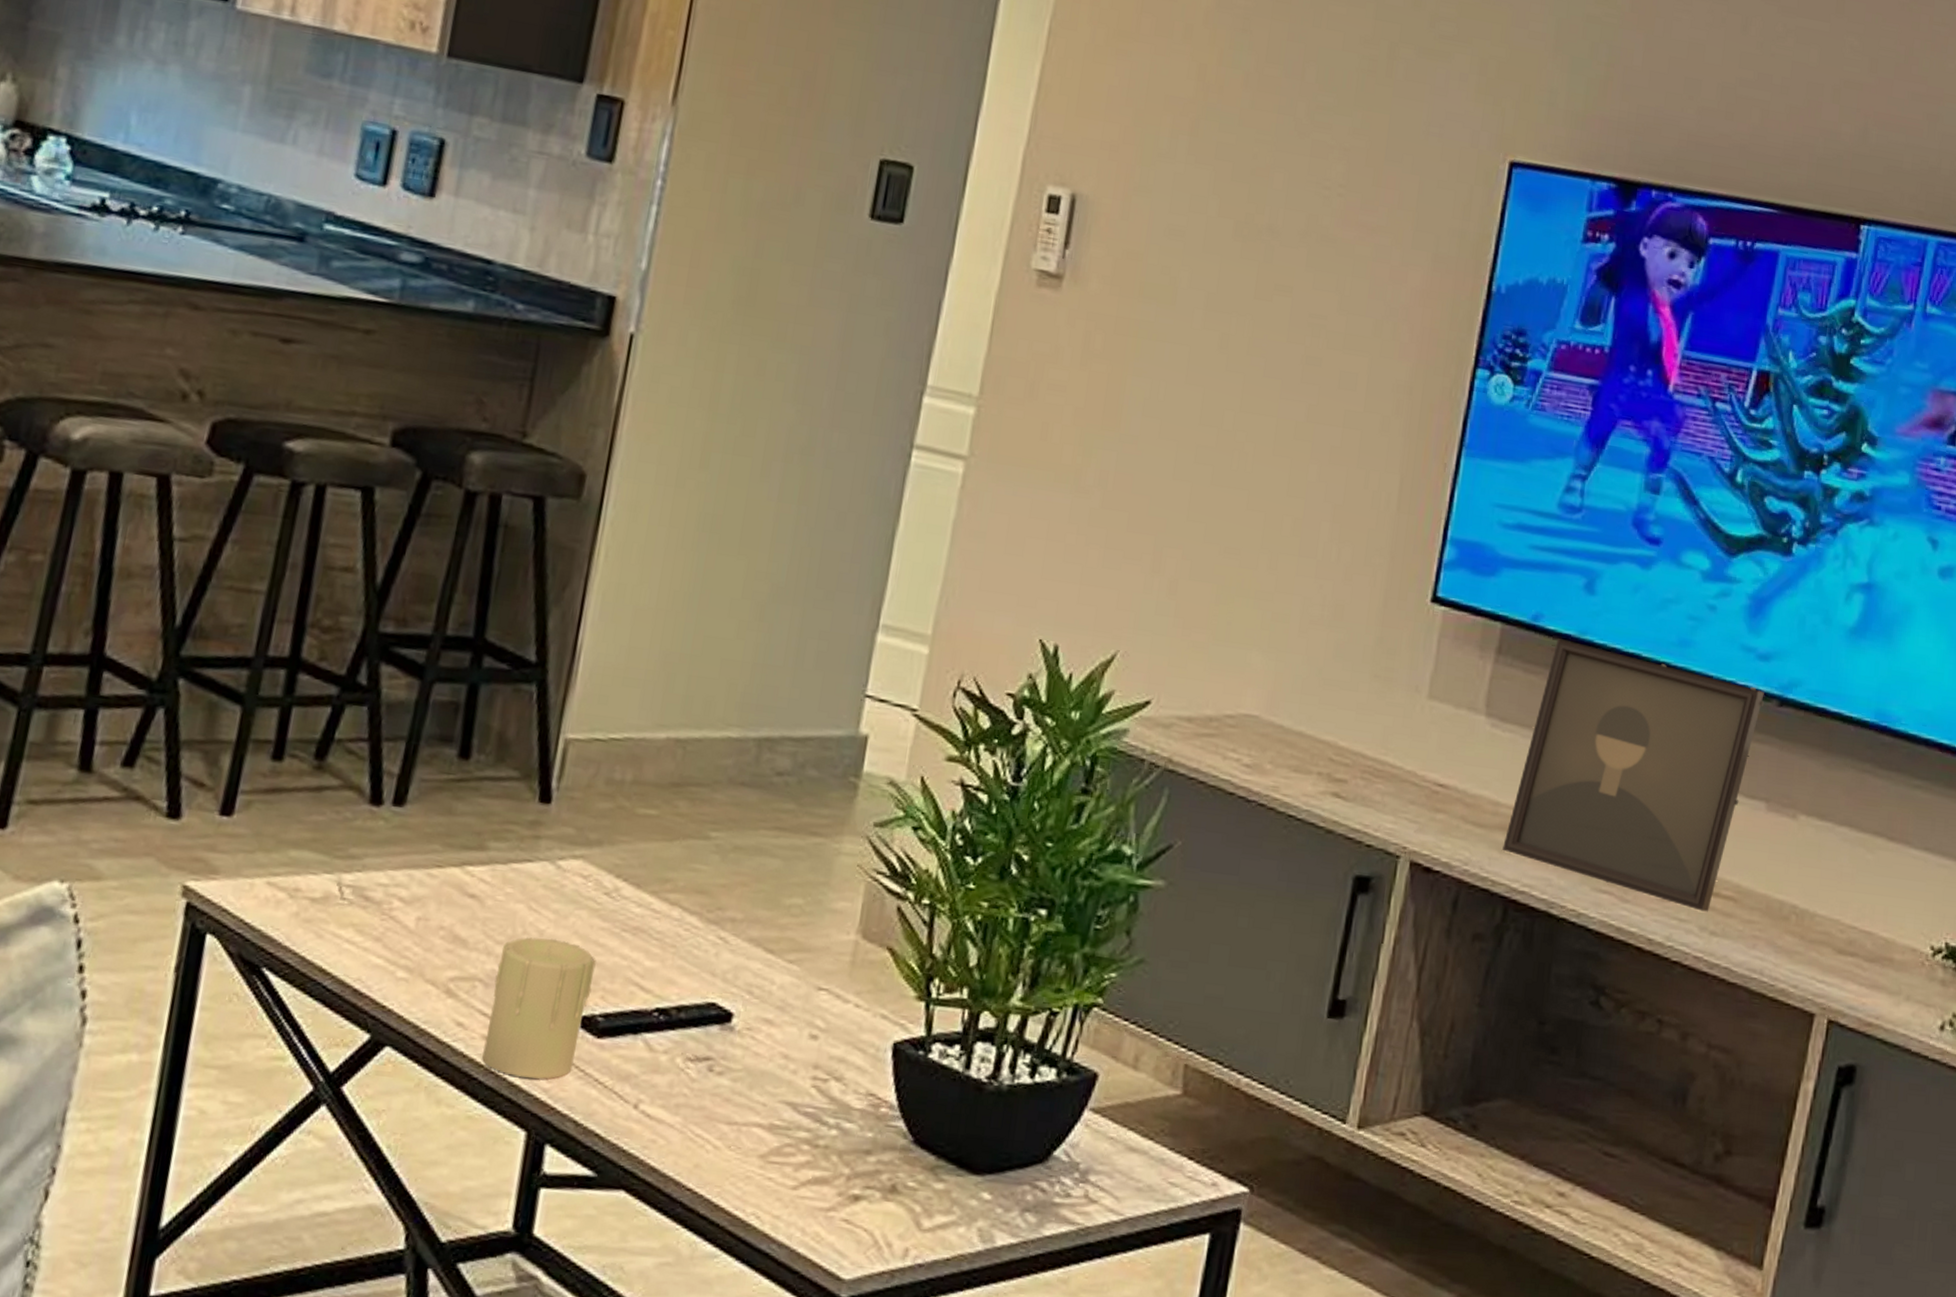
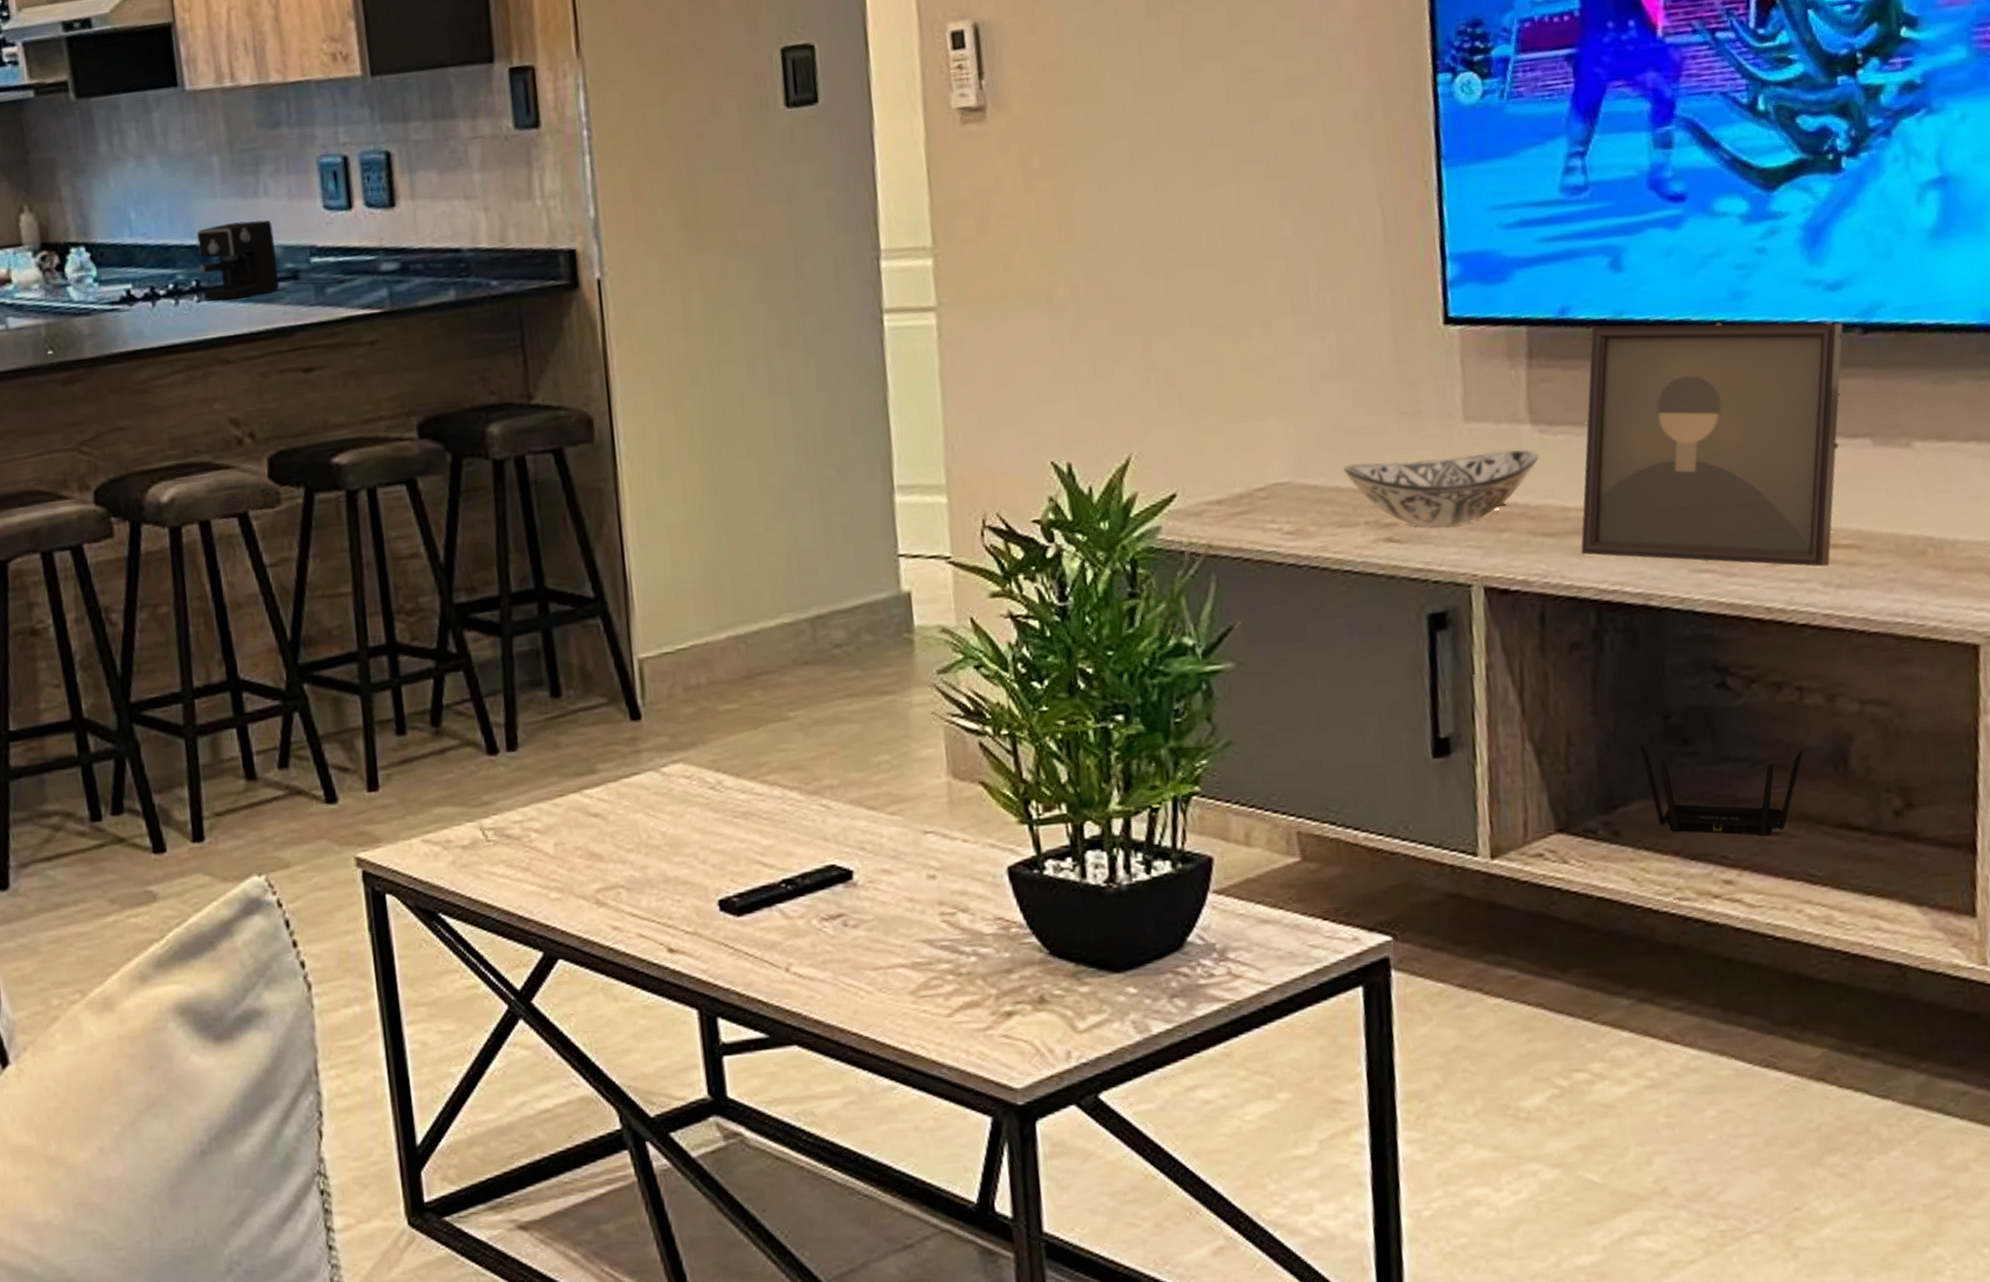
coffee maker: none [189,158,358,262] -> present [197,220,347,300]
candle: present [482,937,596,1079] -> none [633,837,723,964]
decorative bowl: none [1310,713,1486,797] -> present [1342,449,1539,528]
wifi router: none [1513,1045,1651,1157] -> present [1639,745,1803,836]

